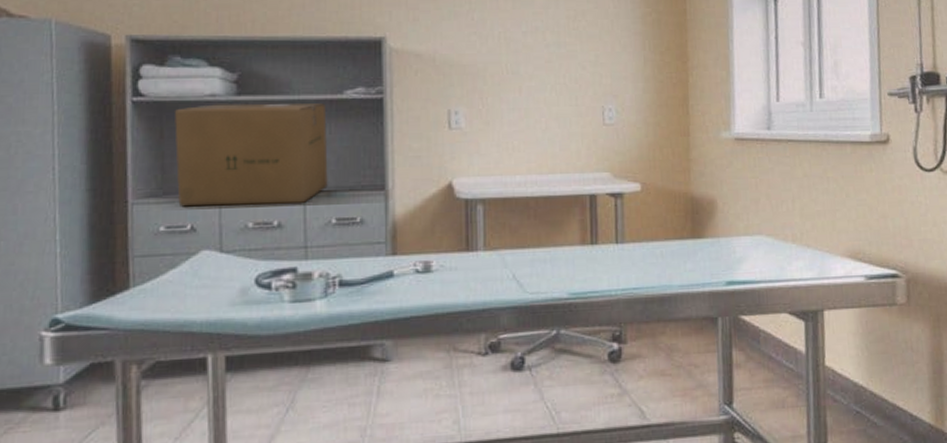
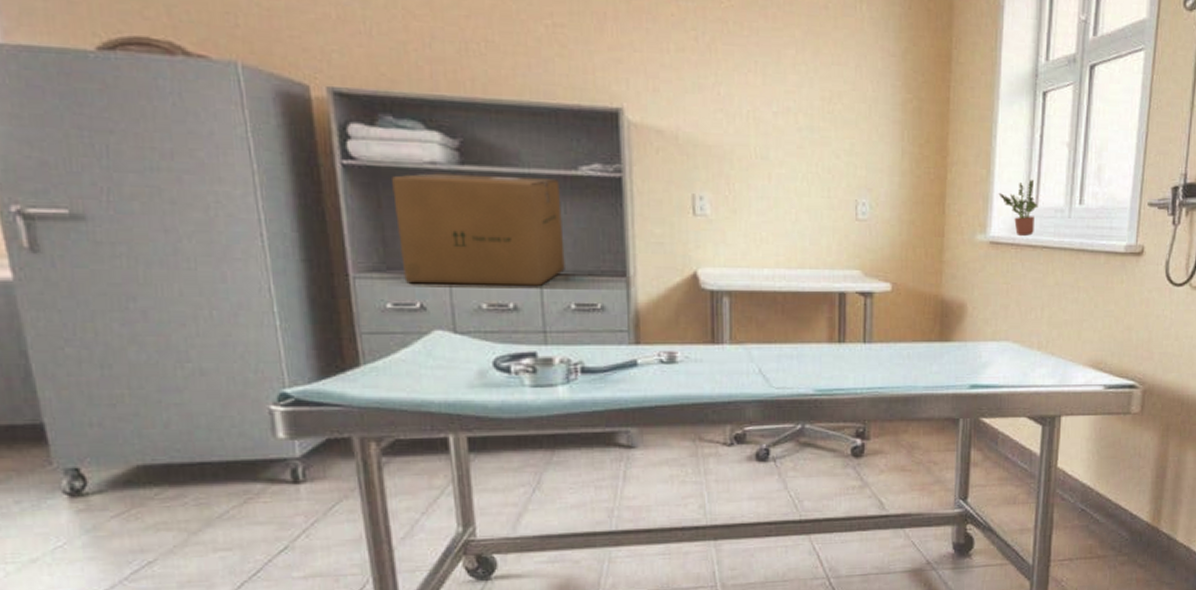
potted plant: none [739,77,780,132] -> present [998,179,1038,237]

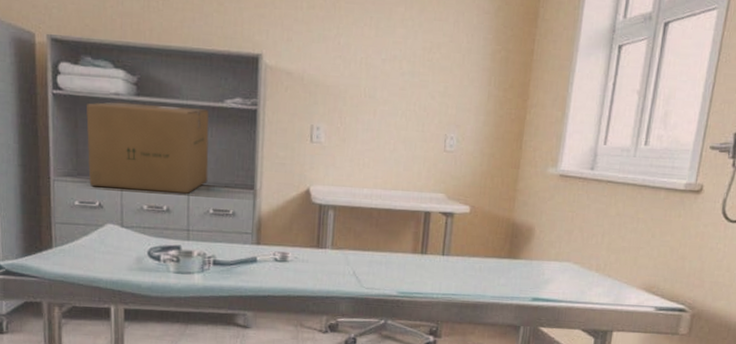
potted plant: present [998,179,1038,237] -> none [571,121,607,172]

